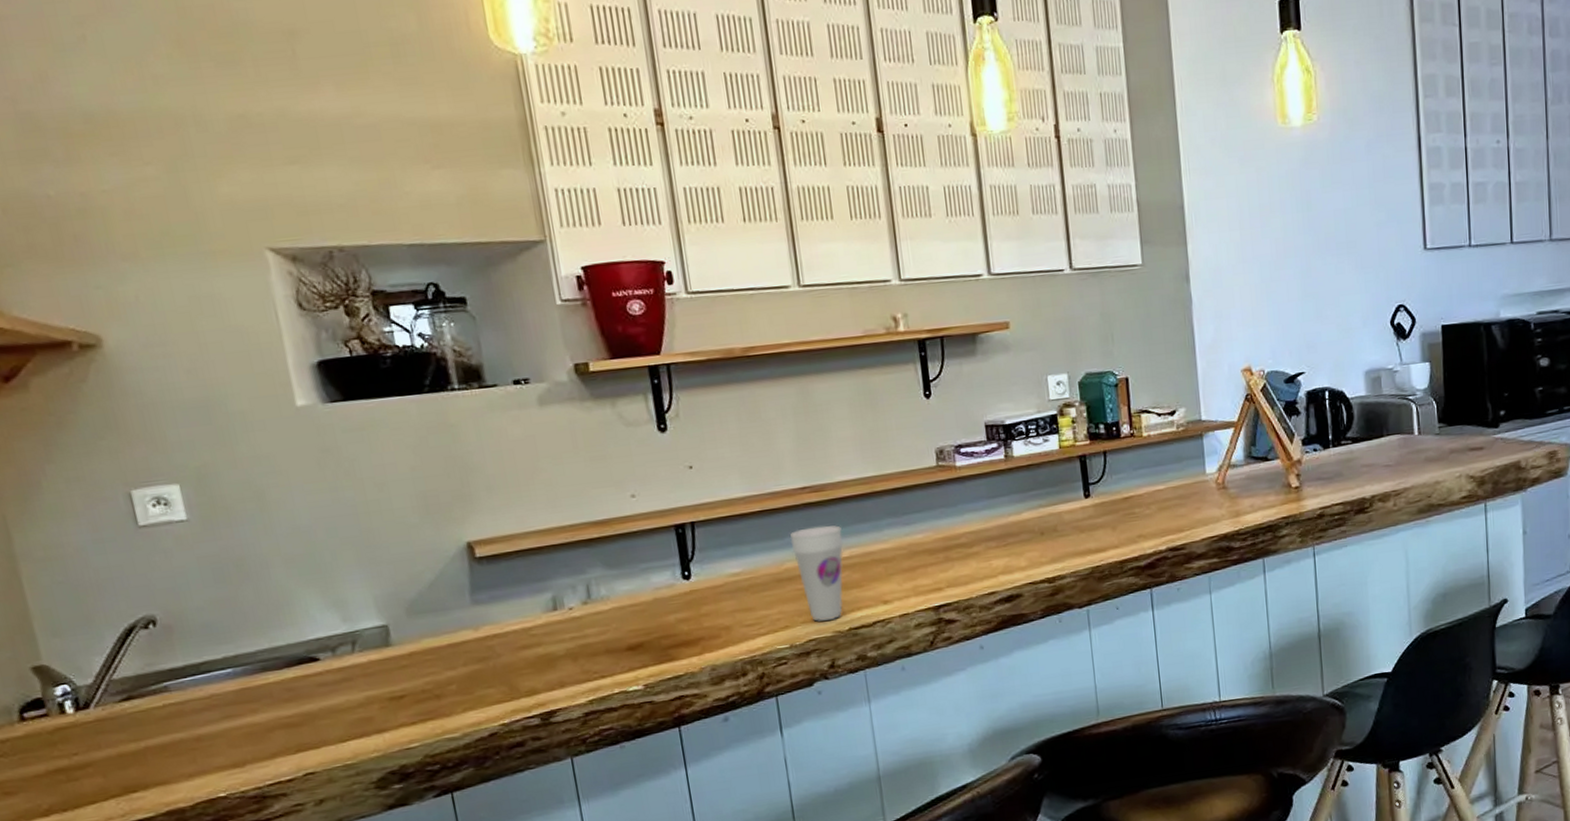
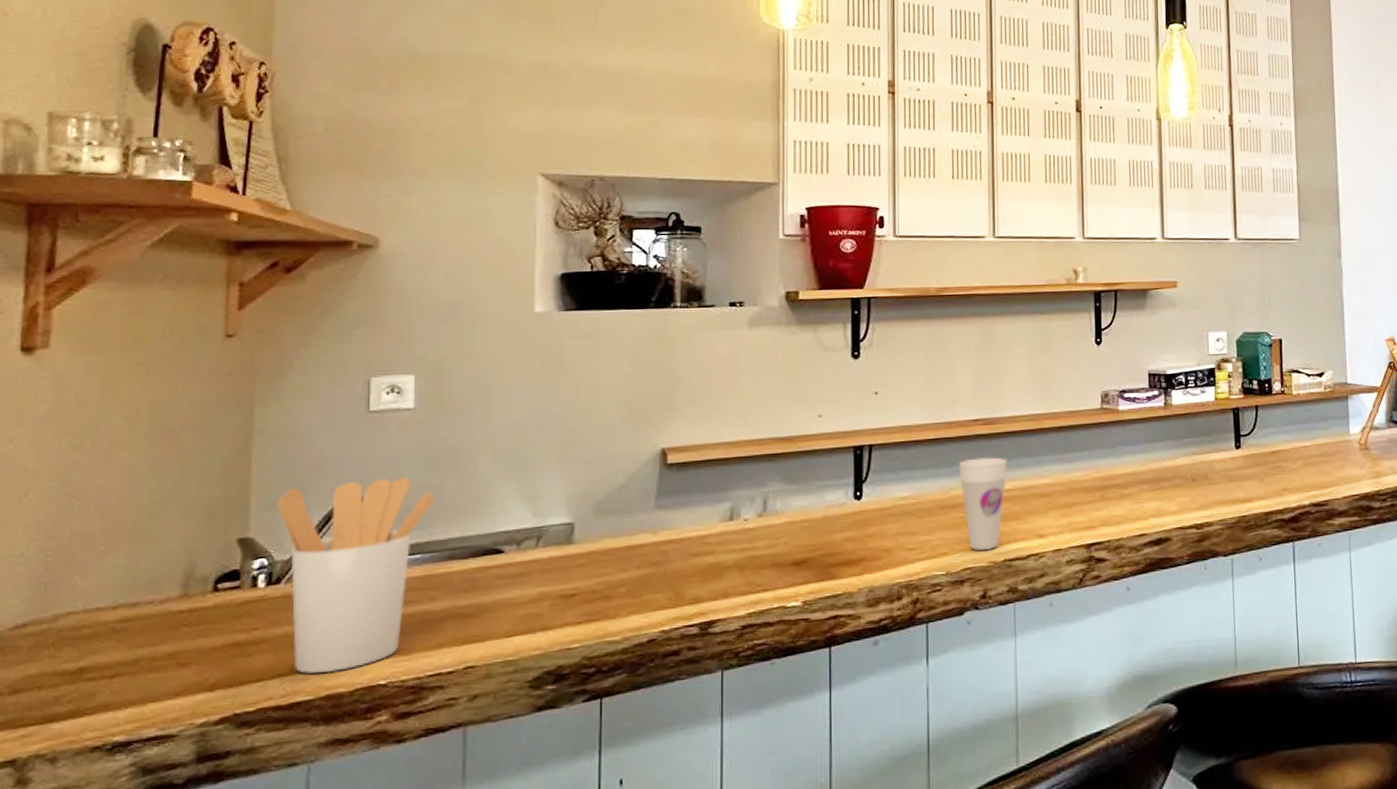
utensil holder: none [64,592,234,793] -> present [278,477,435,674]

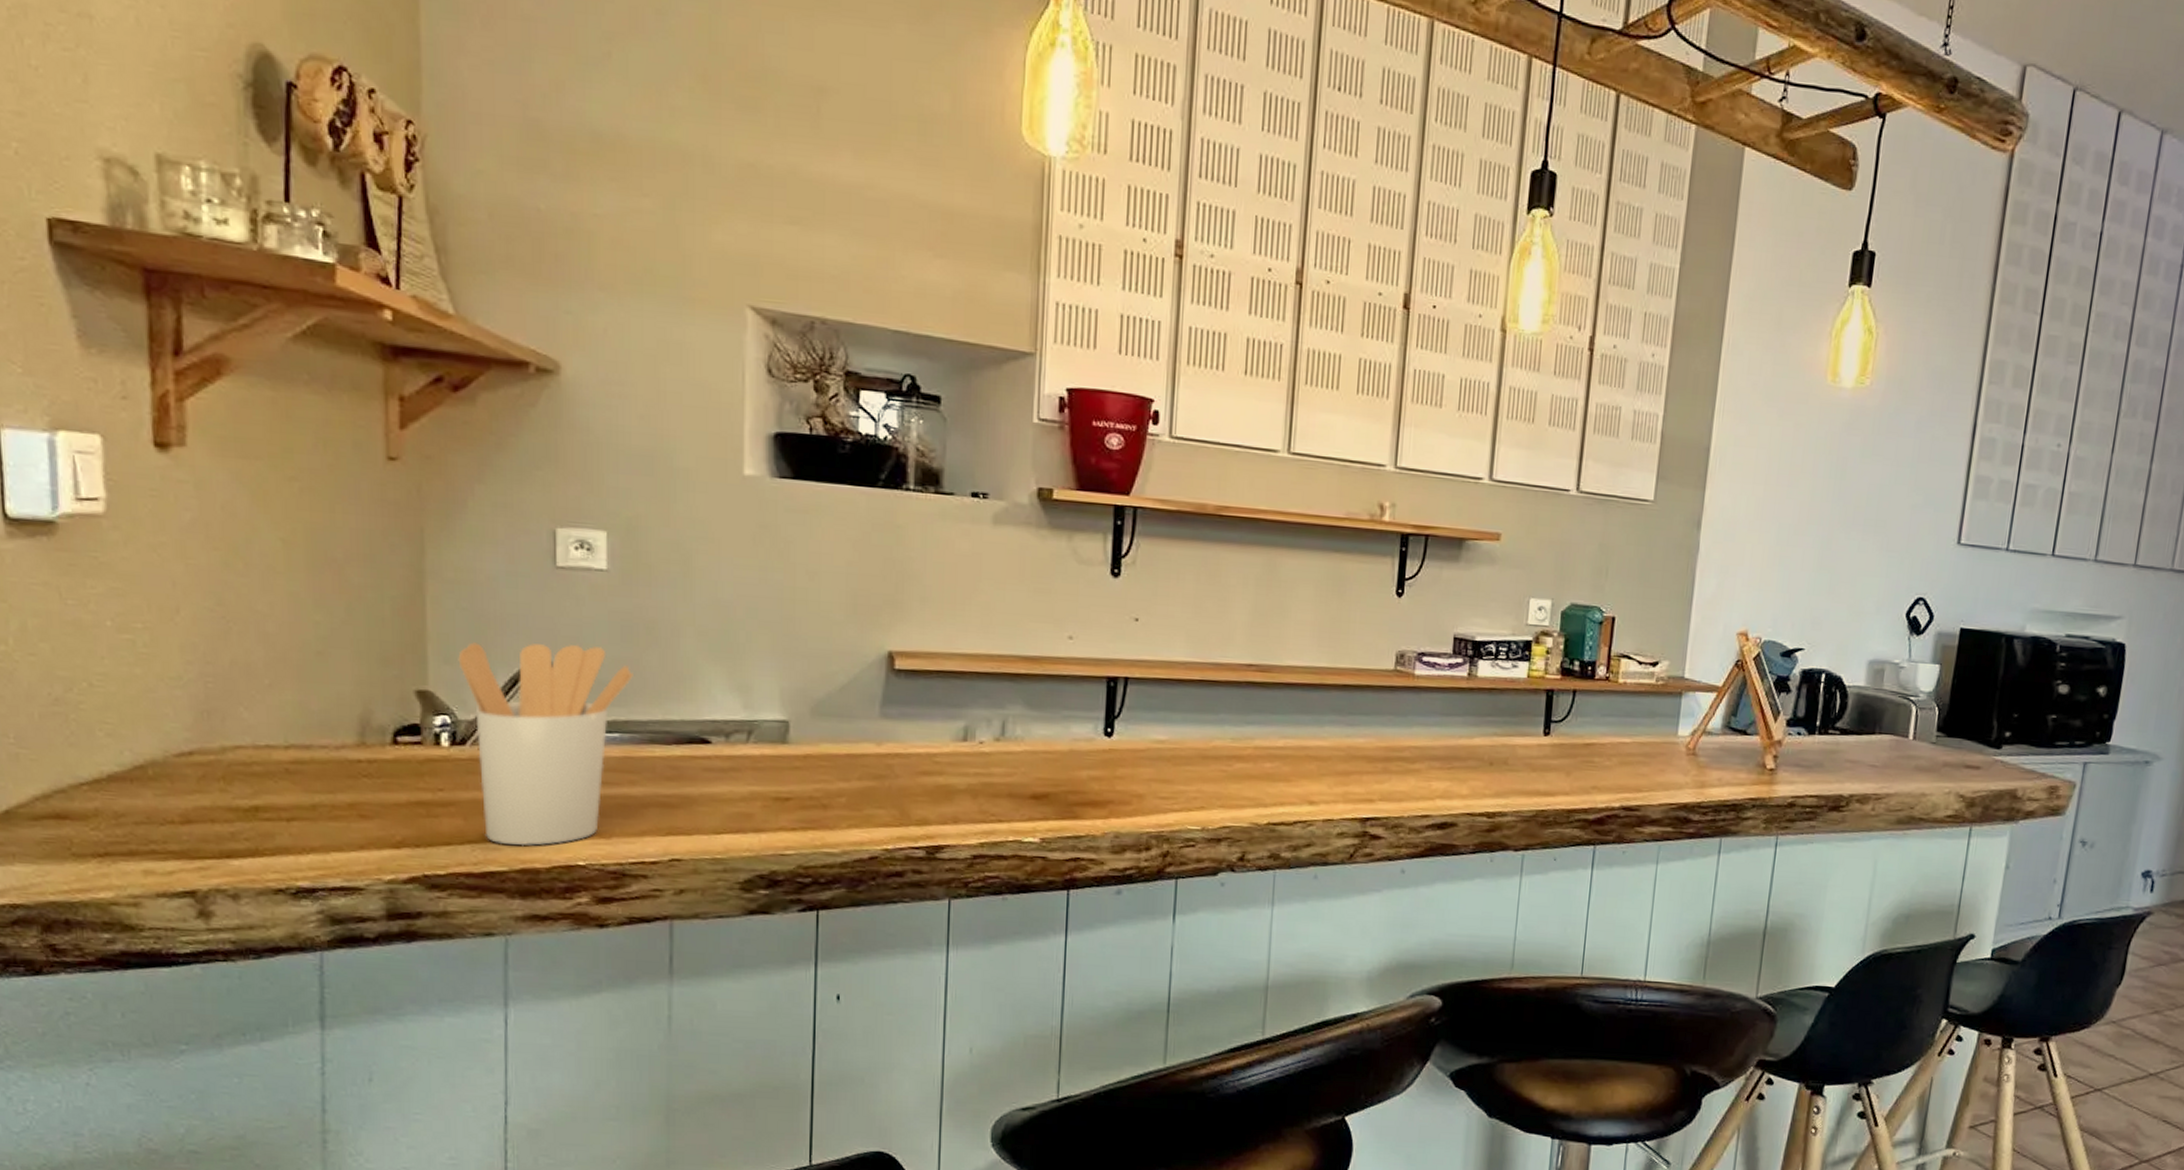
cup: present [958,457,1007,551] -> none [1224,707,1281,810]

